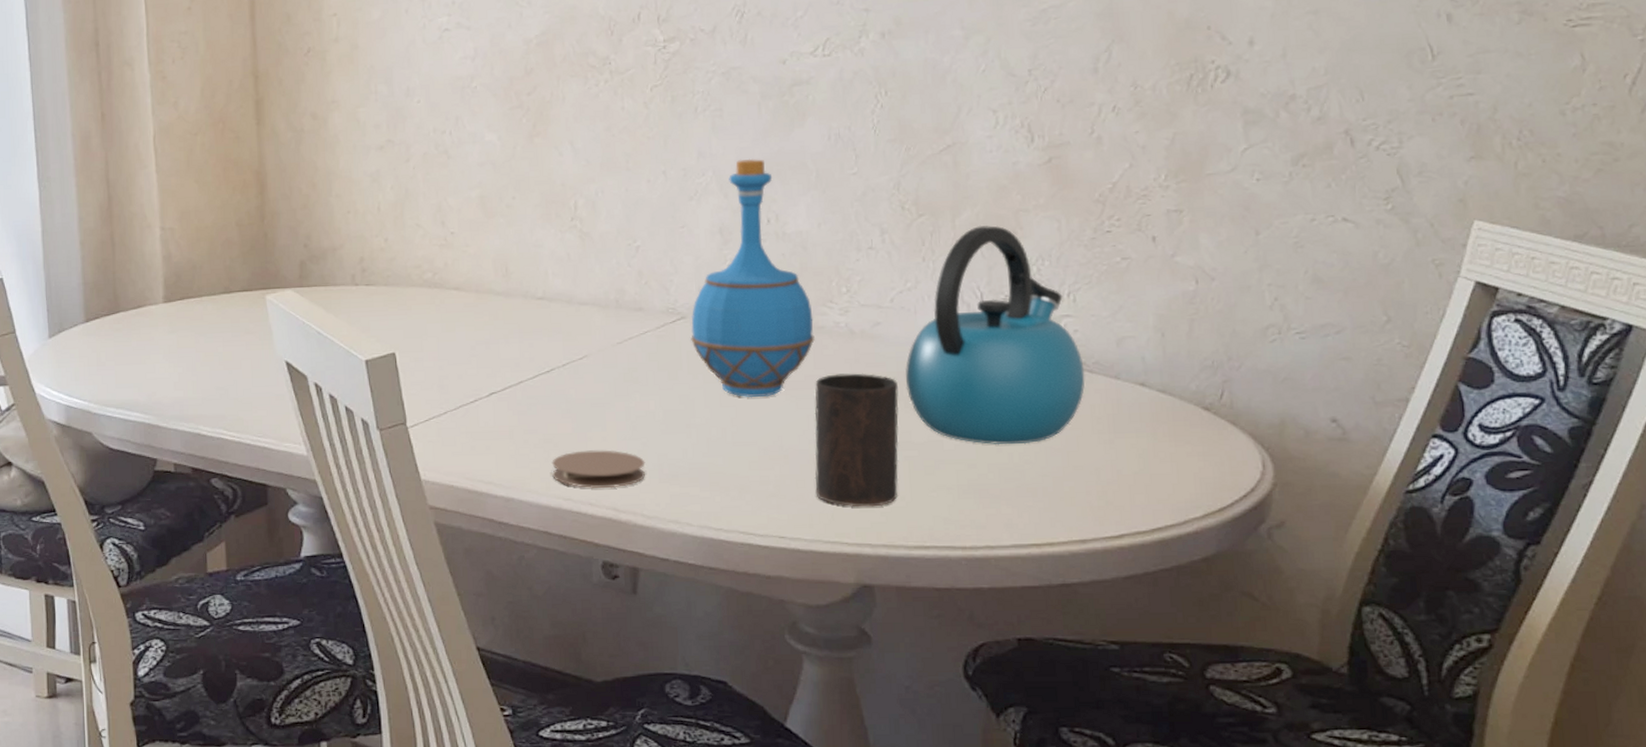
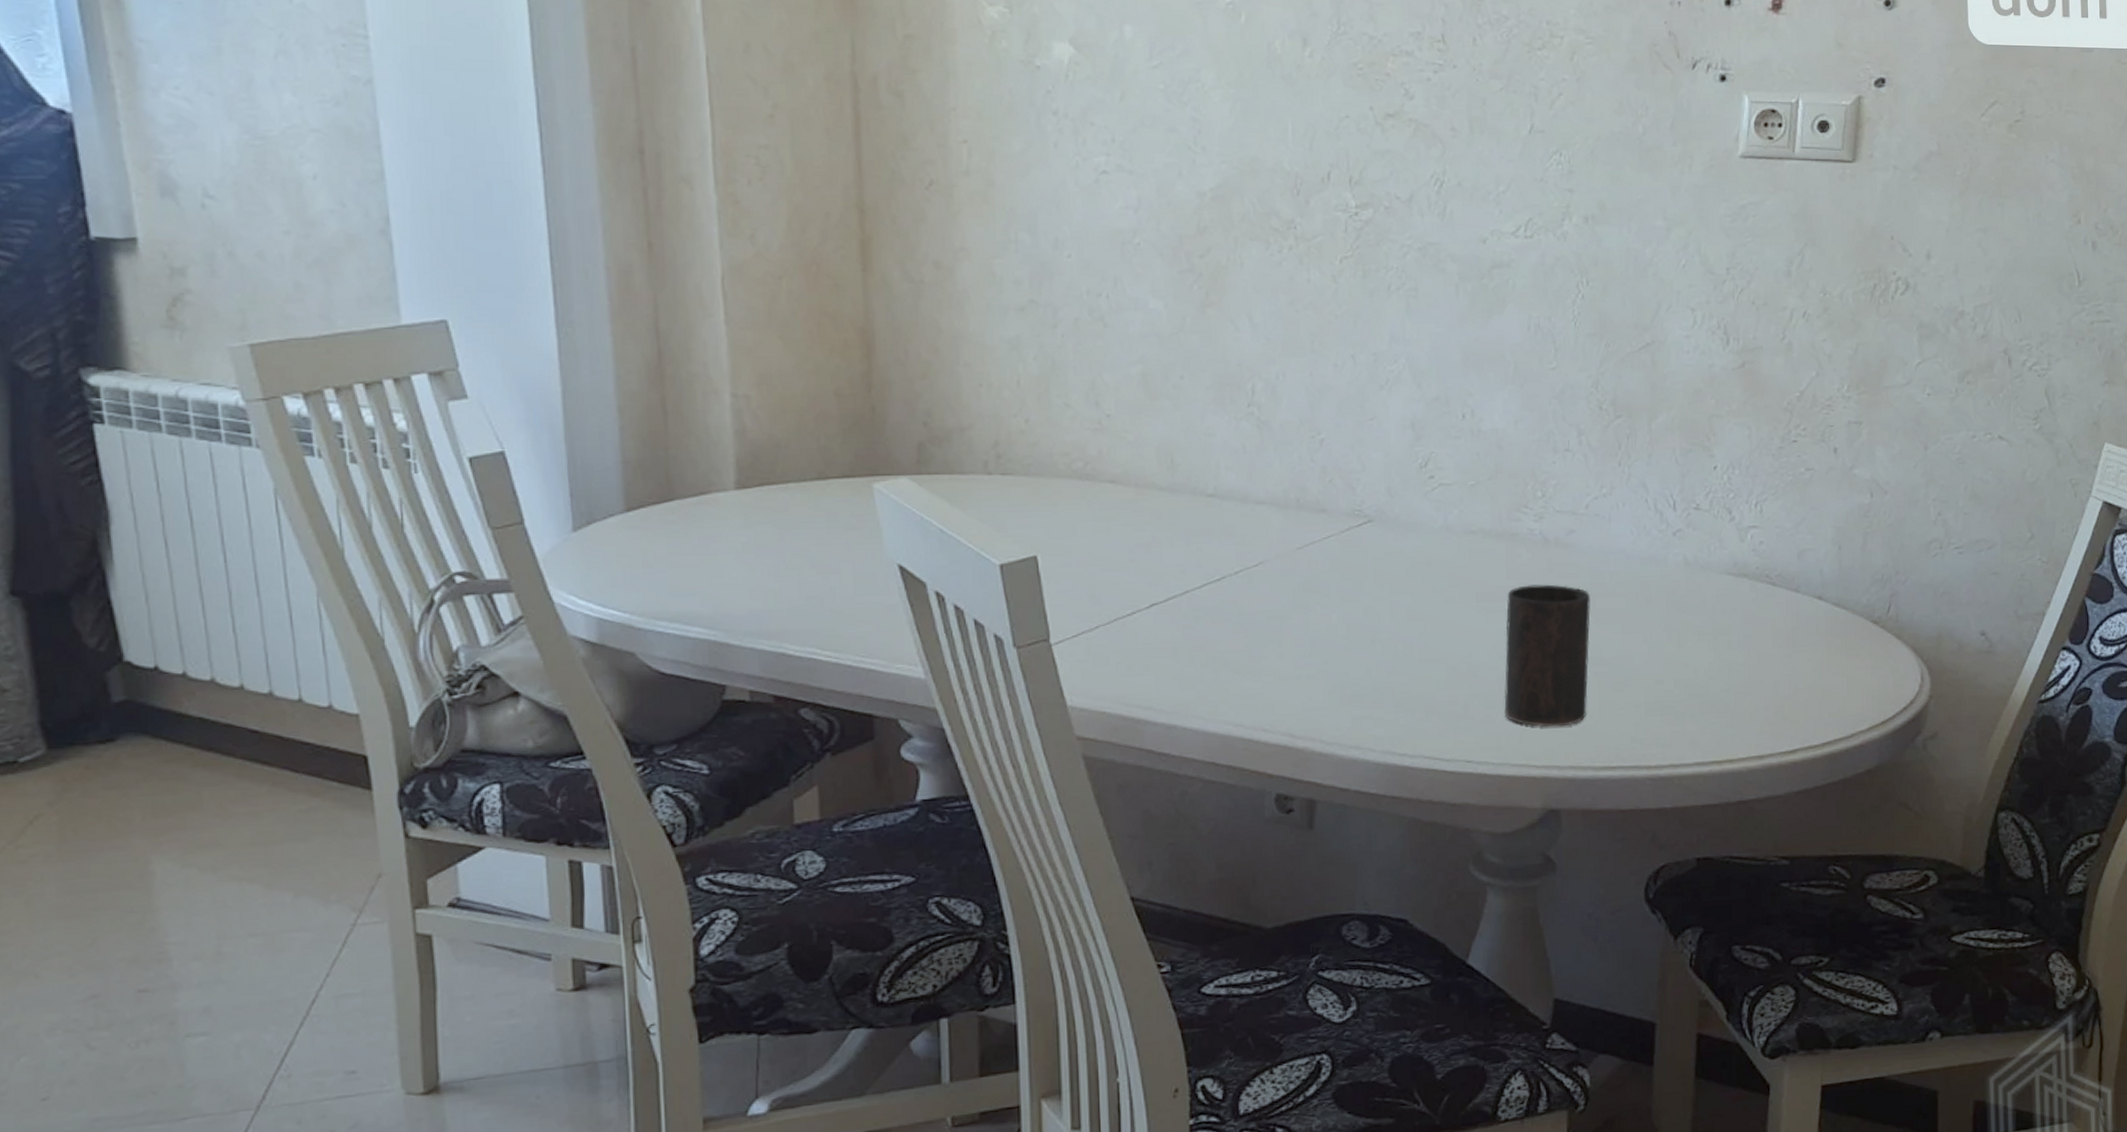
coaster: present [552,450,645,489] -> none [1221,668,1326,713]
bottle: present [691,158,815,398] -> none [1378,346,1508,611]
kettle: present [905,225,1085,445] -> none [1597,429,1768,660]

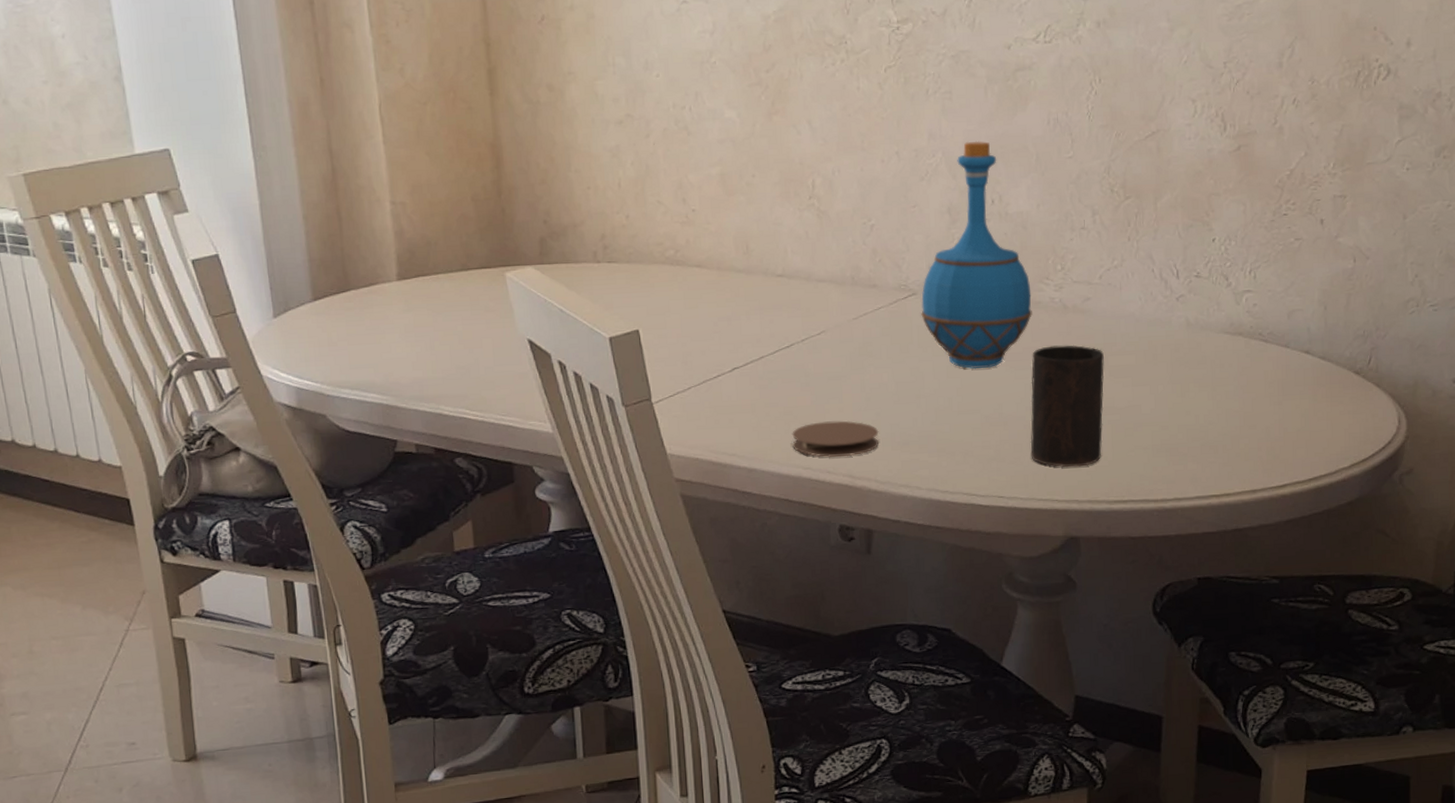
coaster: none [1221,668,1326,713] -> present [792,420,879,458]
bottle: none [1378,346,1508,611] -> present [921,141,1032,370]

